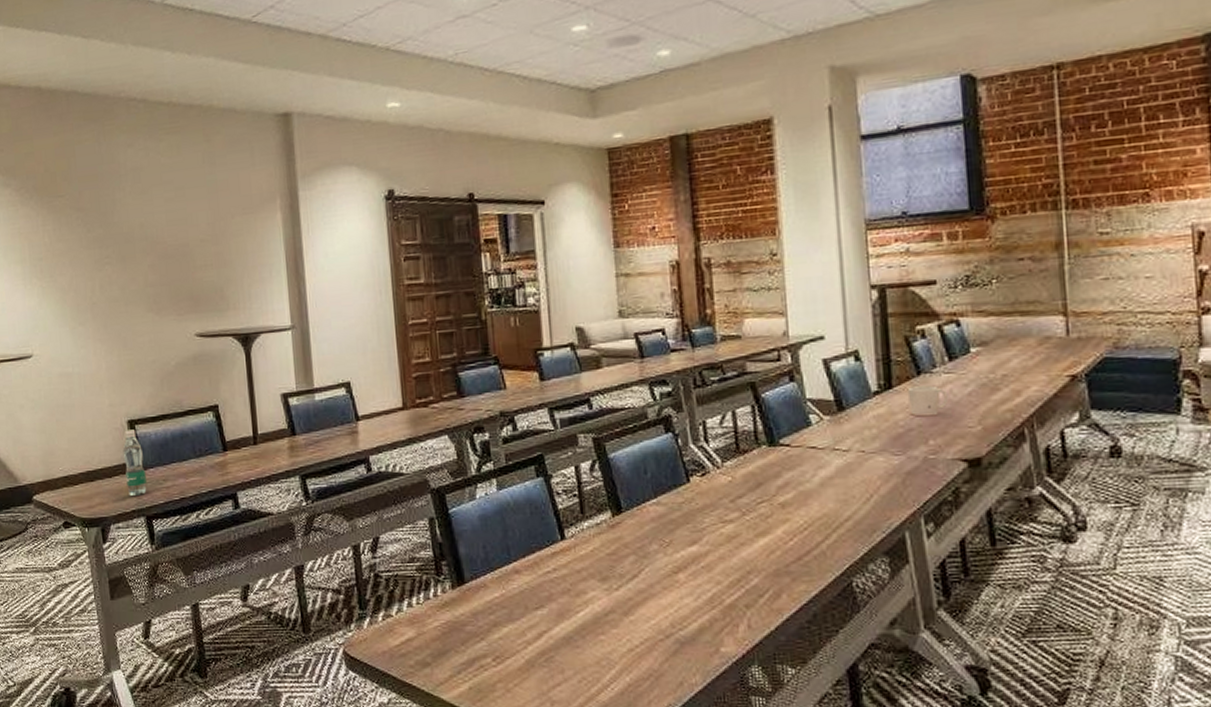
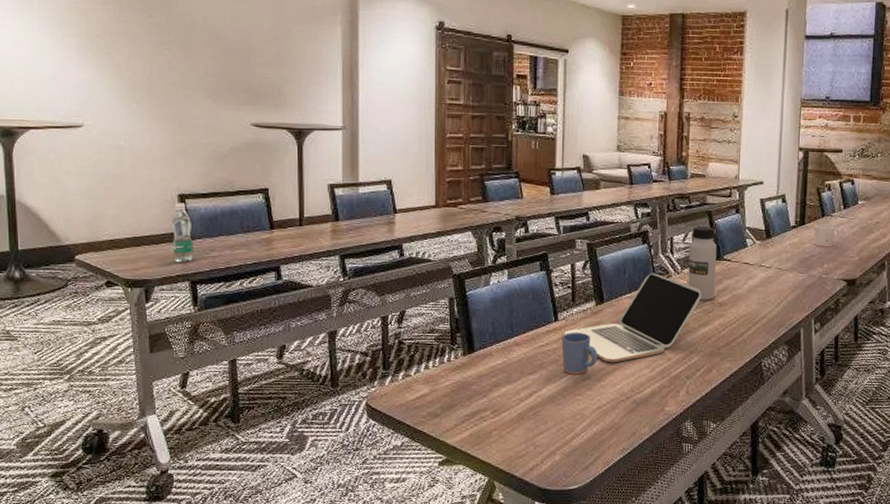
mug: none [572,552,622,608] -> present [561,332,598,375]
laptop: none [574,469,755,591] -> present [564,273,702,363]
water bottle: none [729,403,773,501] -> present [688,227,717,300]

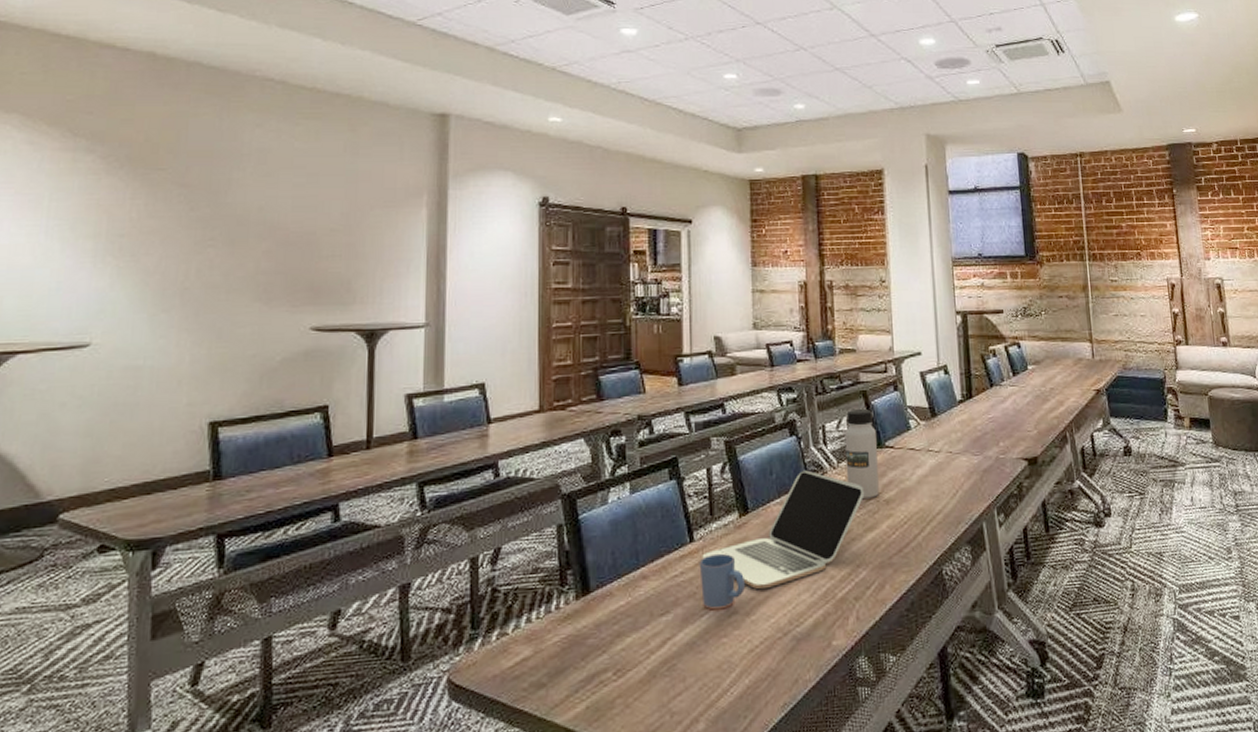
bottle: present [171,203,194,262] -> none [196,432,225,510]
mug: present [813,225,841,247] -> none [983,396,1014,423]

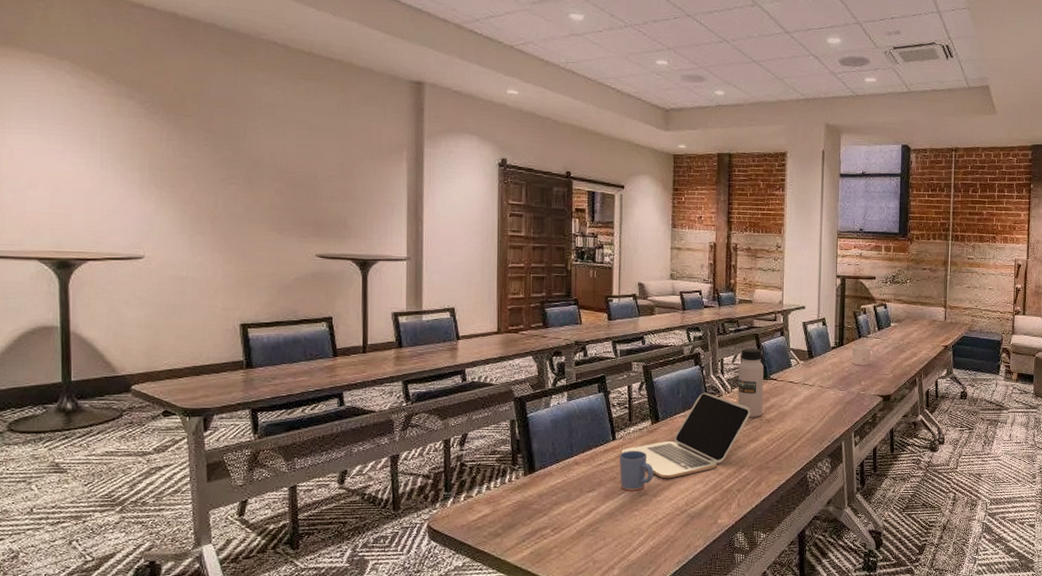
mug: none [983,396,1014,423] -> present [851,345,876,366]

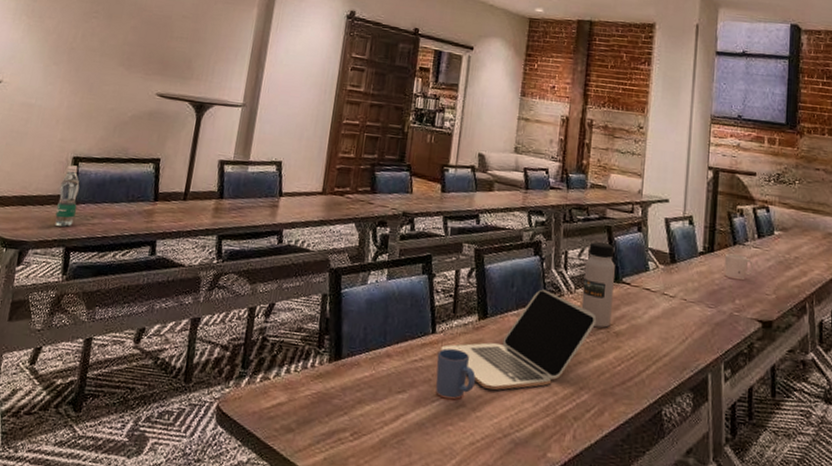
bottle: none [233,332,256,390] -> present [54,165,80,227]

